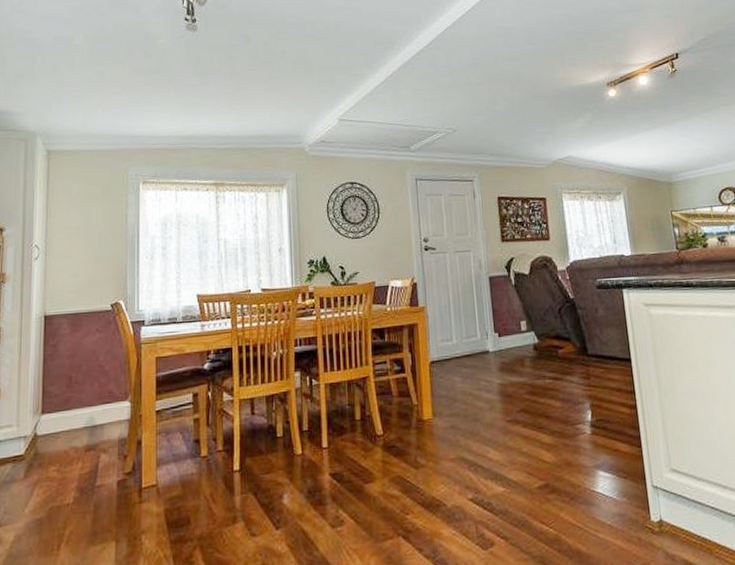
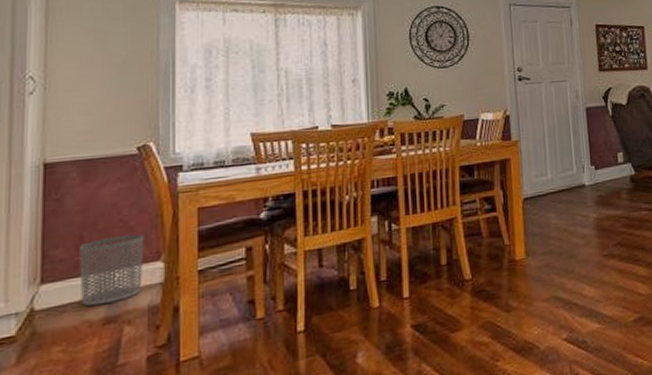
waste bin: none [69,376,116,435] -> present [79,233,145,307]

